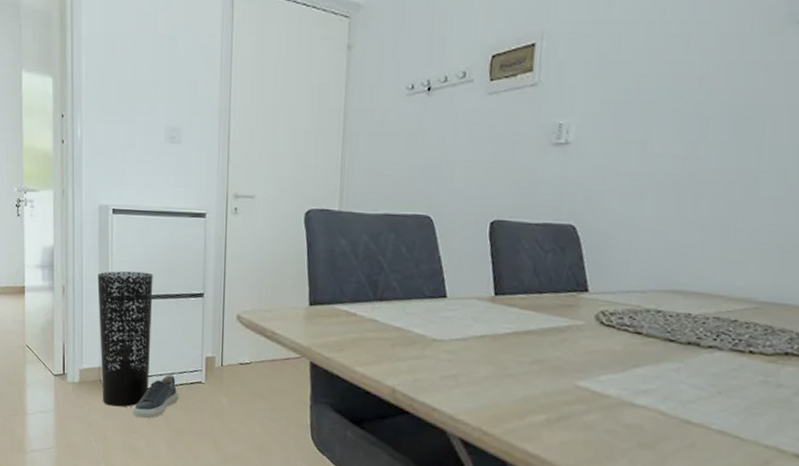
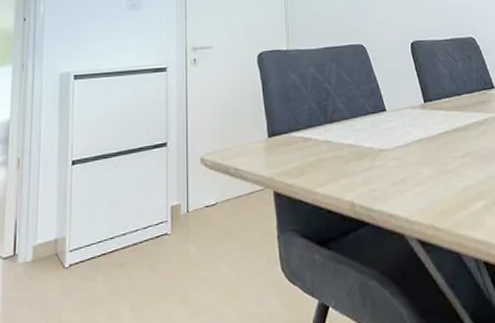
umbrella stand: present [97,271,153,407] -> none [56,131,115,281]
shoe: present [132,375,179,419] -> none [92,232,144,288]

